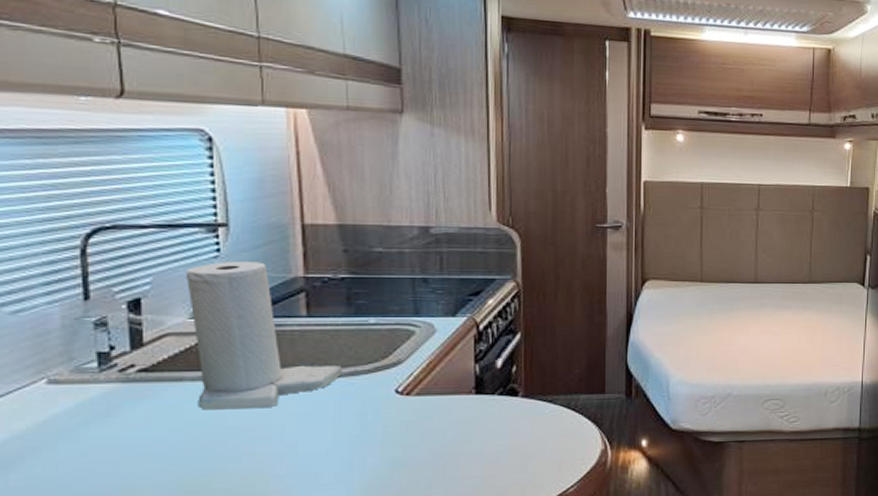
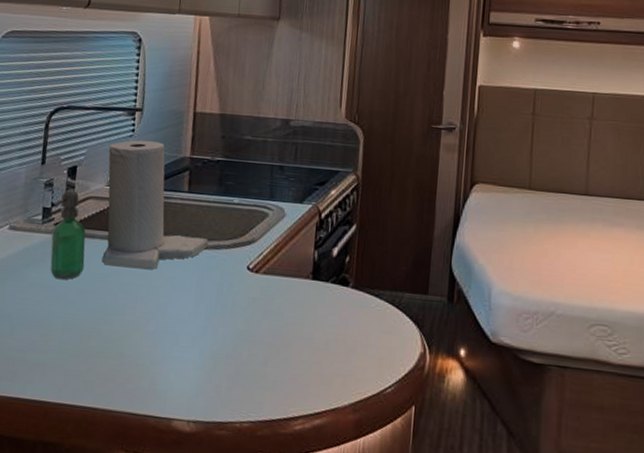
soap dispenser: none [114,328,173,435] -> present [50,189,86,280]

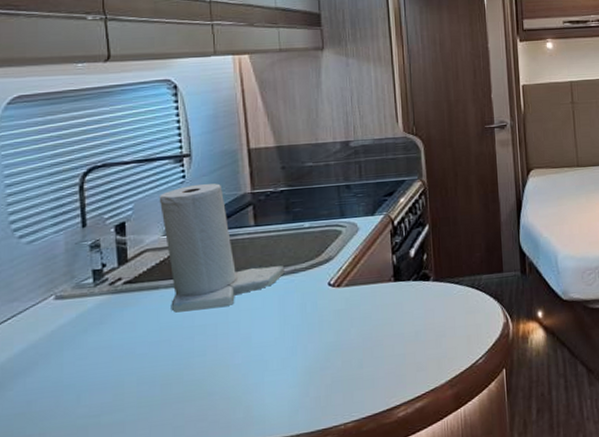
soap dispenser: present [50,189,86,280] -> none [105,246,152,338]

